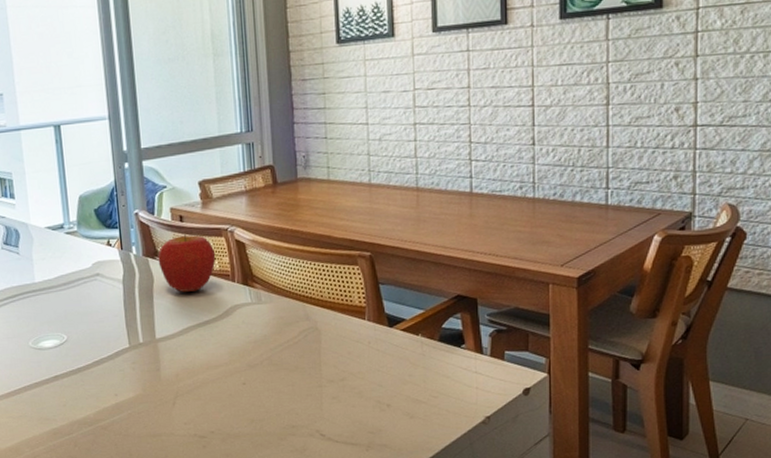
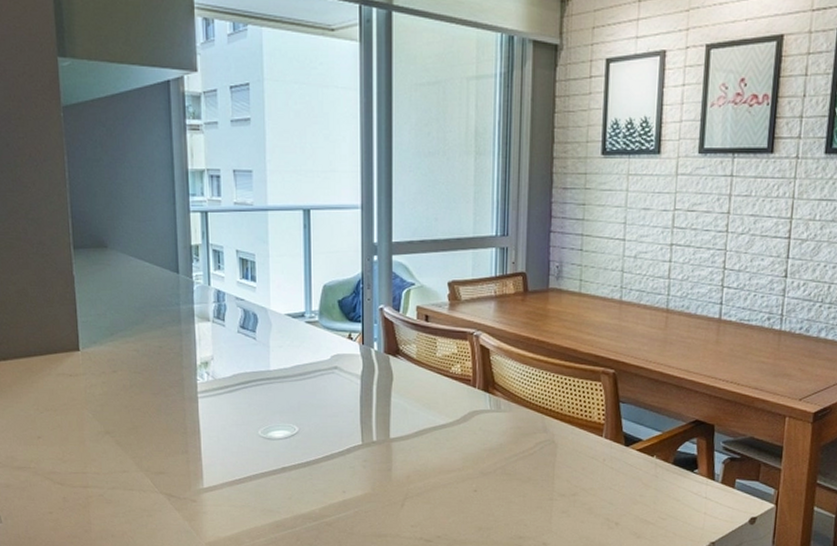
apple: present [158,235,216,292] -> none [399,335,459,394]

